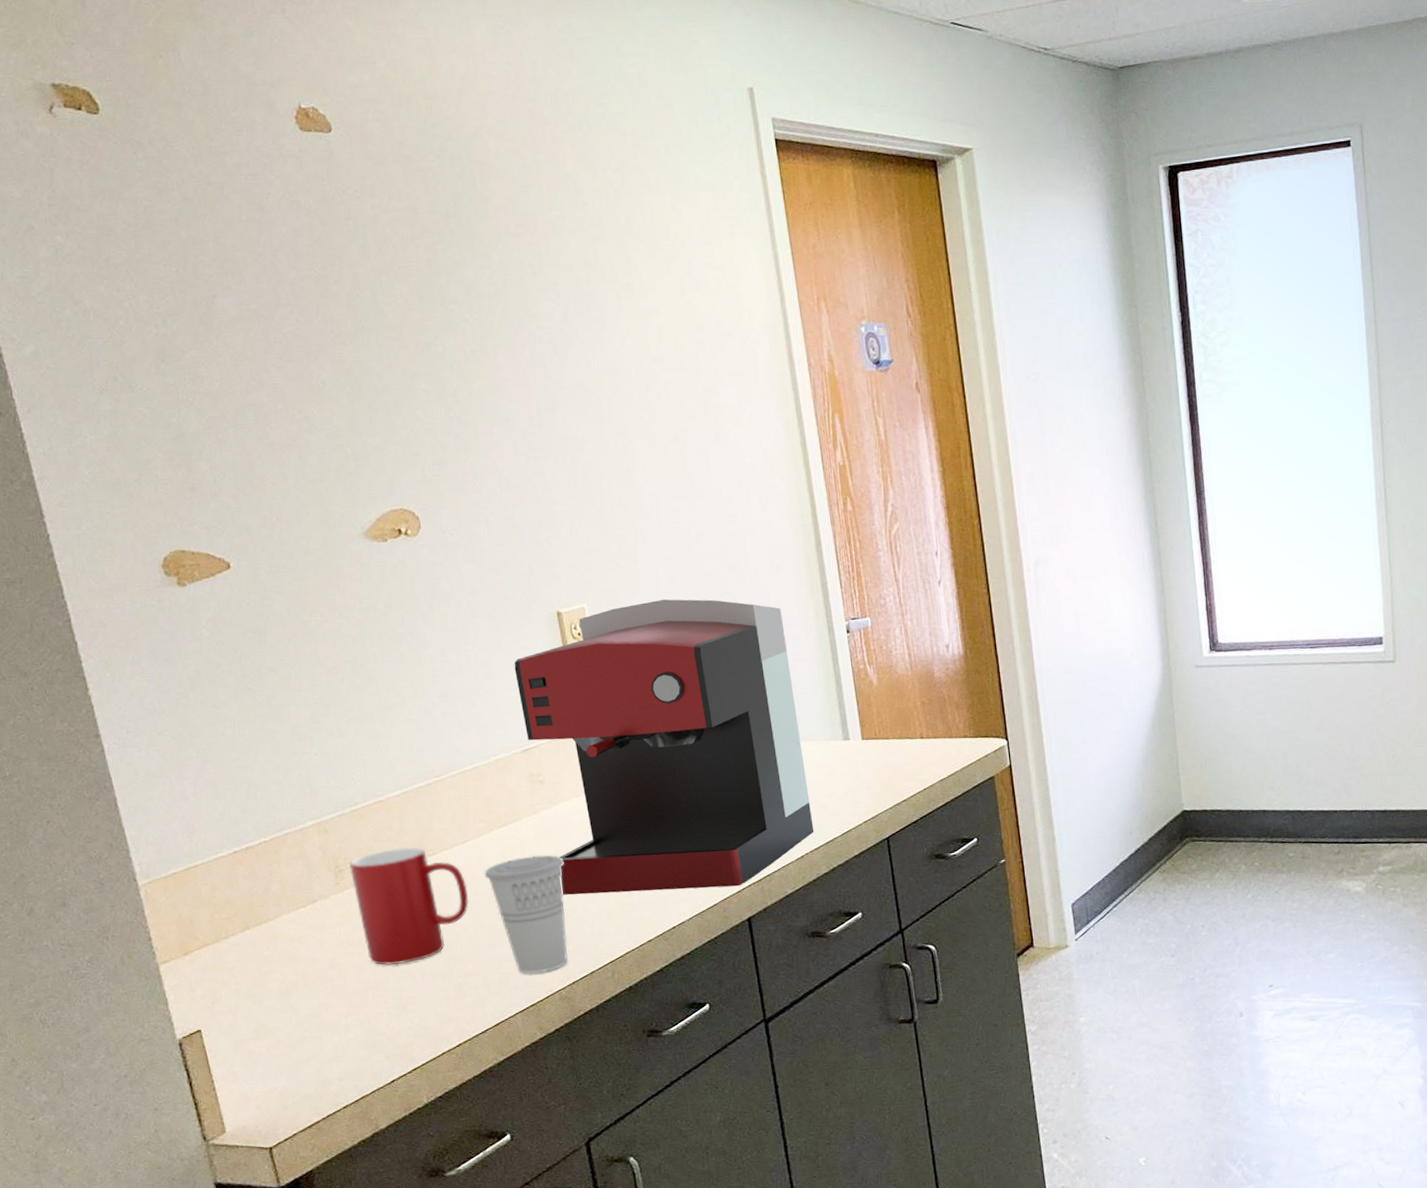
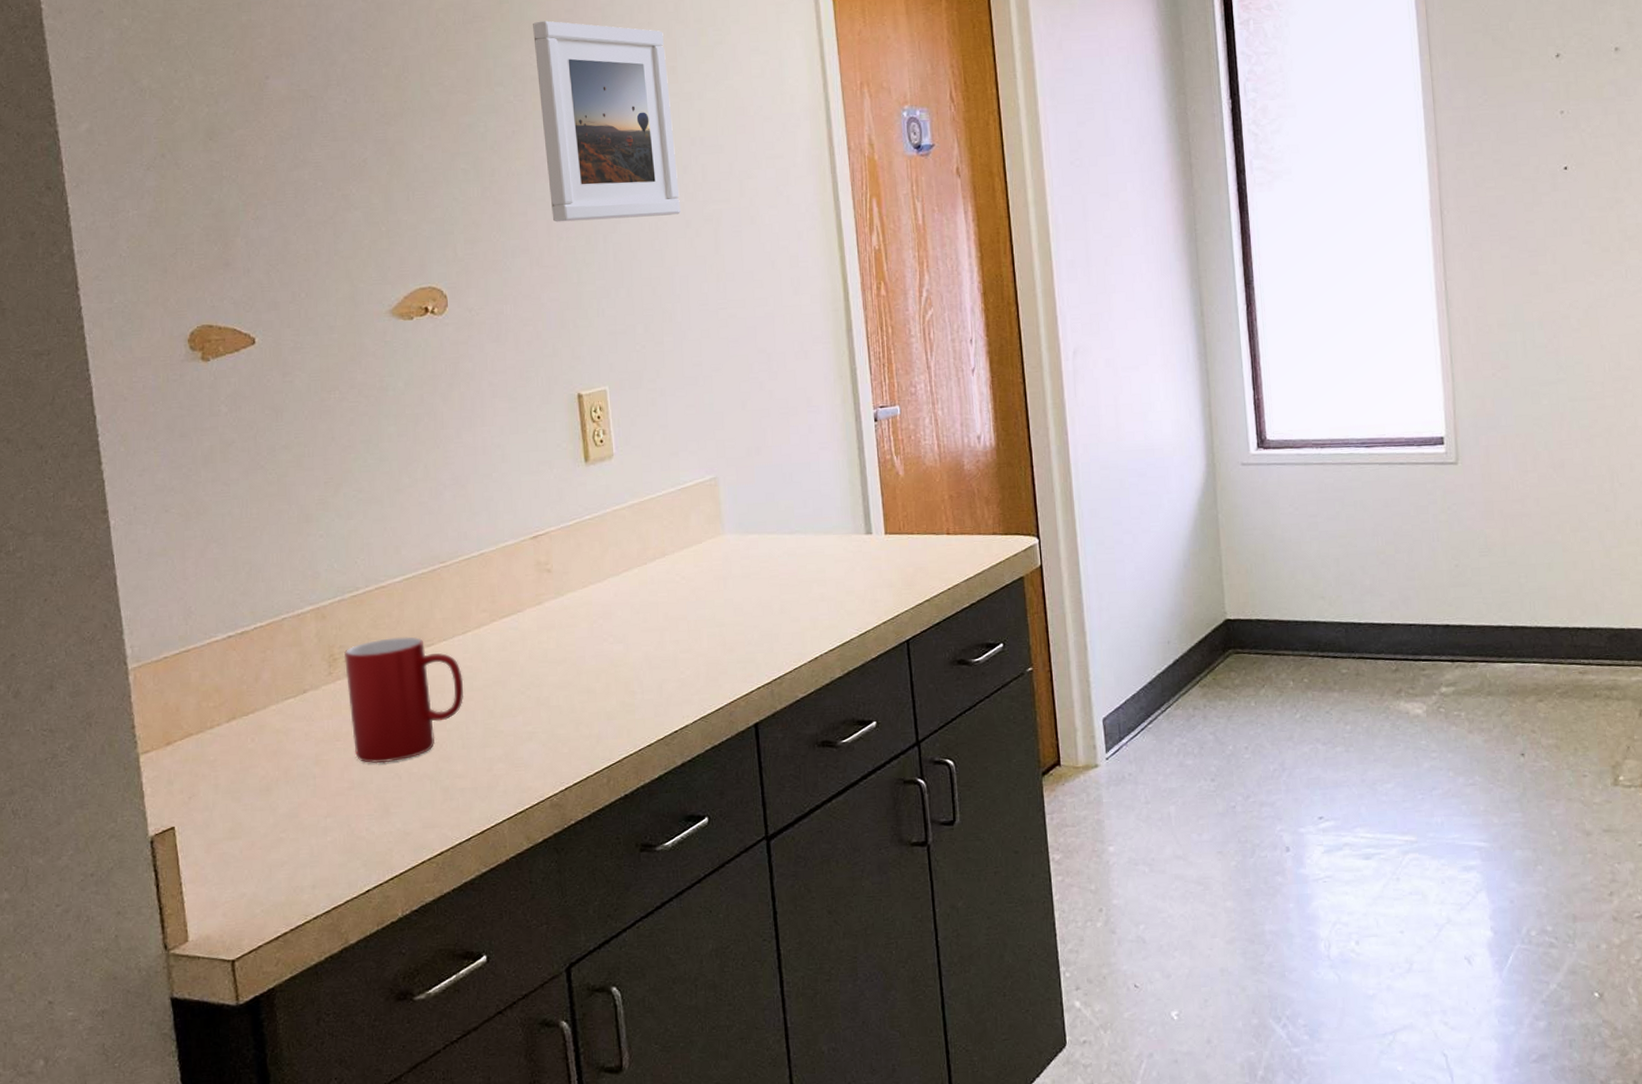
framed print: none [483,235,646,442] -> present [533,20,681,222]
cup: present [484,855,568,974] -> none [482,649,566,777]
coffee maker: present [514,599,814,895] -> none [530,382,830,693]

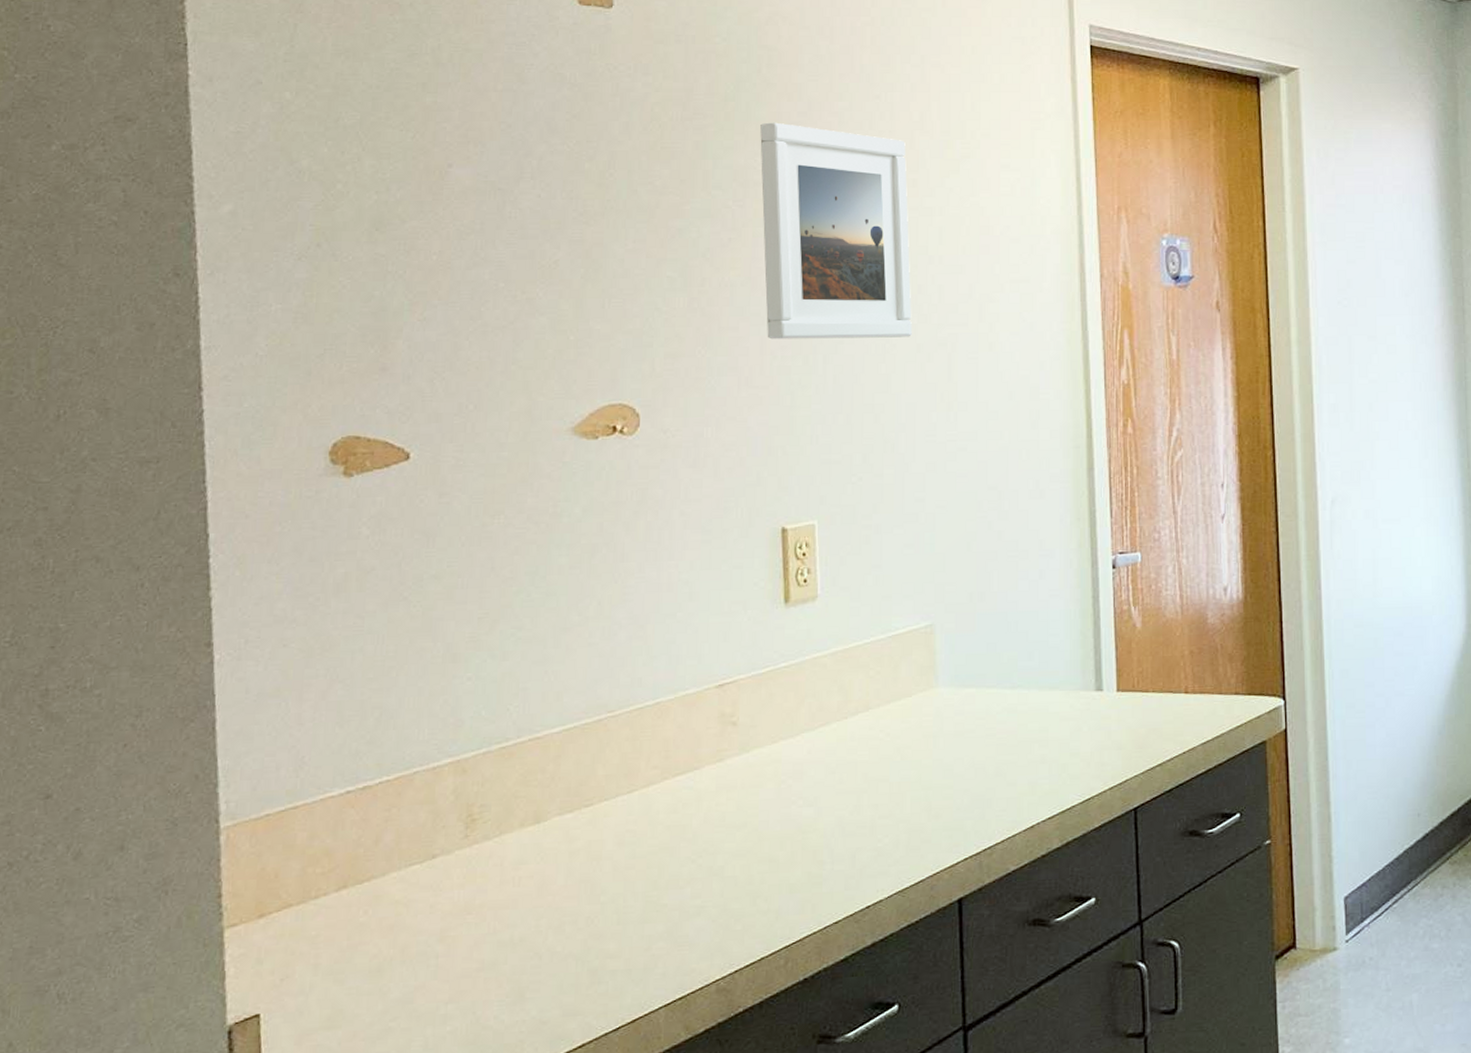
cup: present [343,637,464,764] -> none [484,795,625,941]

